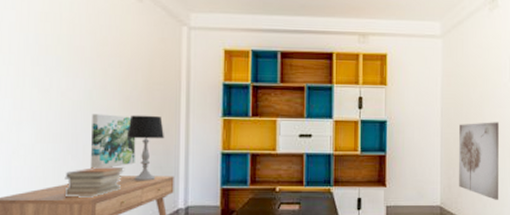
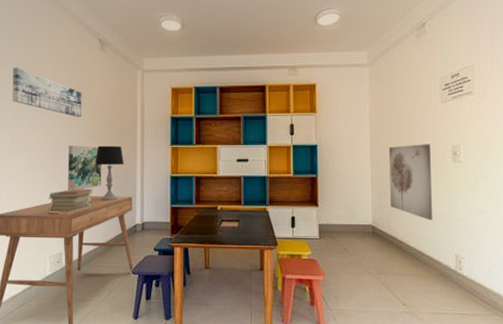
wall art: none [14,13,111,80] -> present [12,68,82,118]

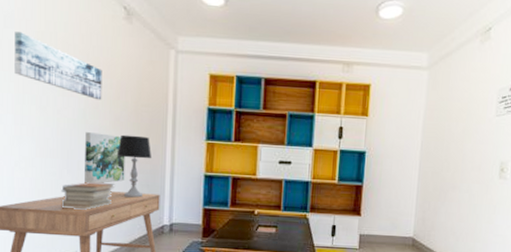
wall art: present [389,144,432,220] -> none [433,158,479,235]

